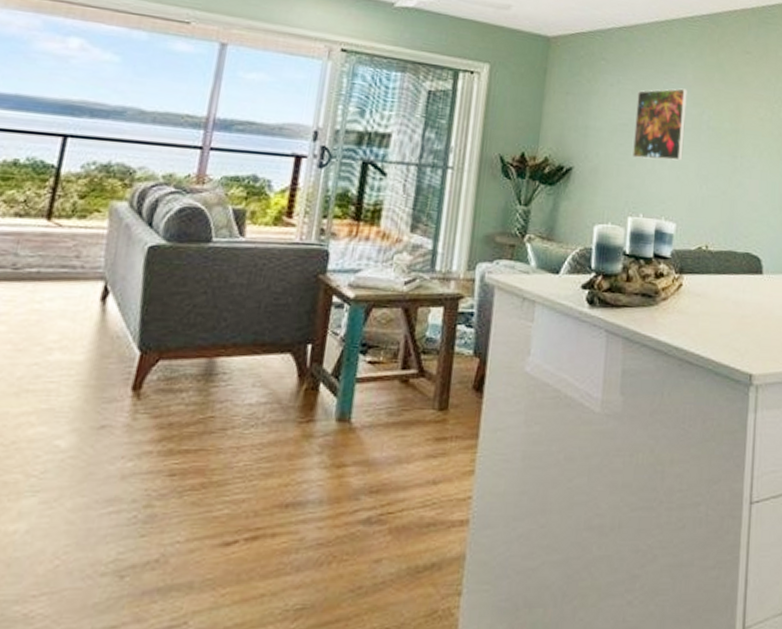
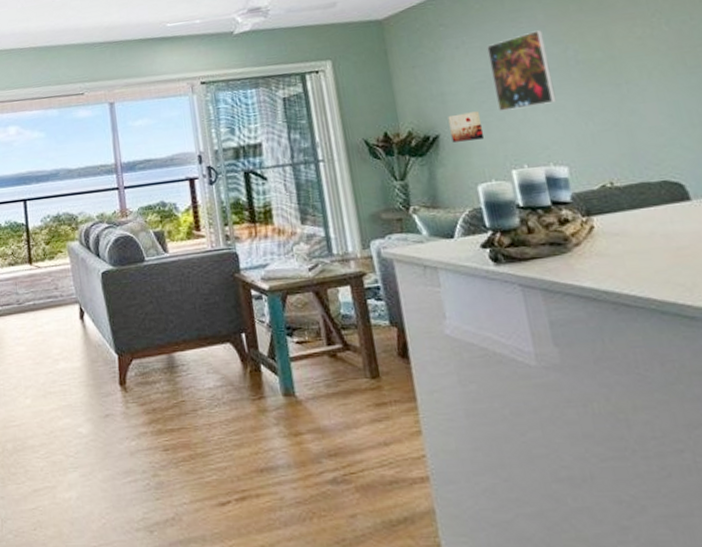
wall art: none [583,150,615,181] -> present [448,111,483,142]

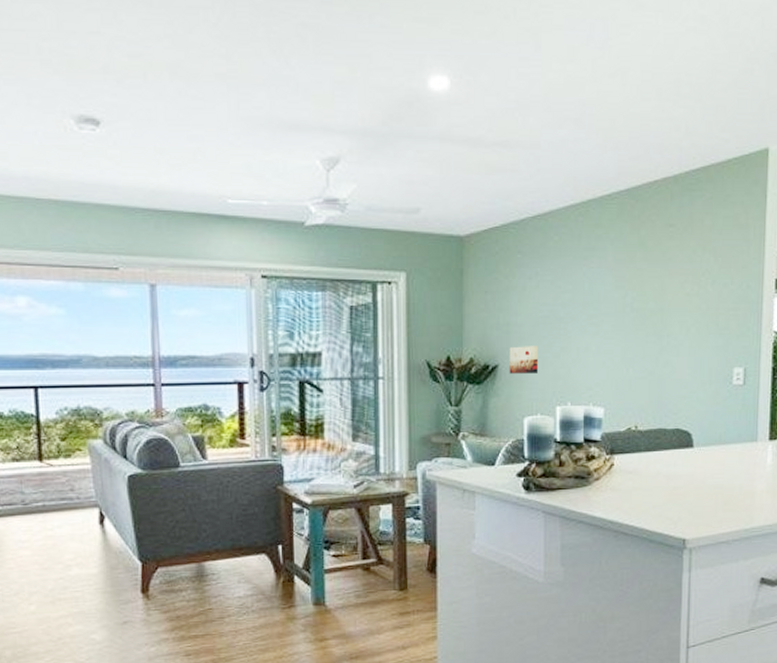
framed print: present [486,30,557,111] -> none [556,273,609,348]

